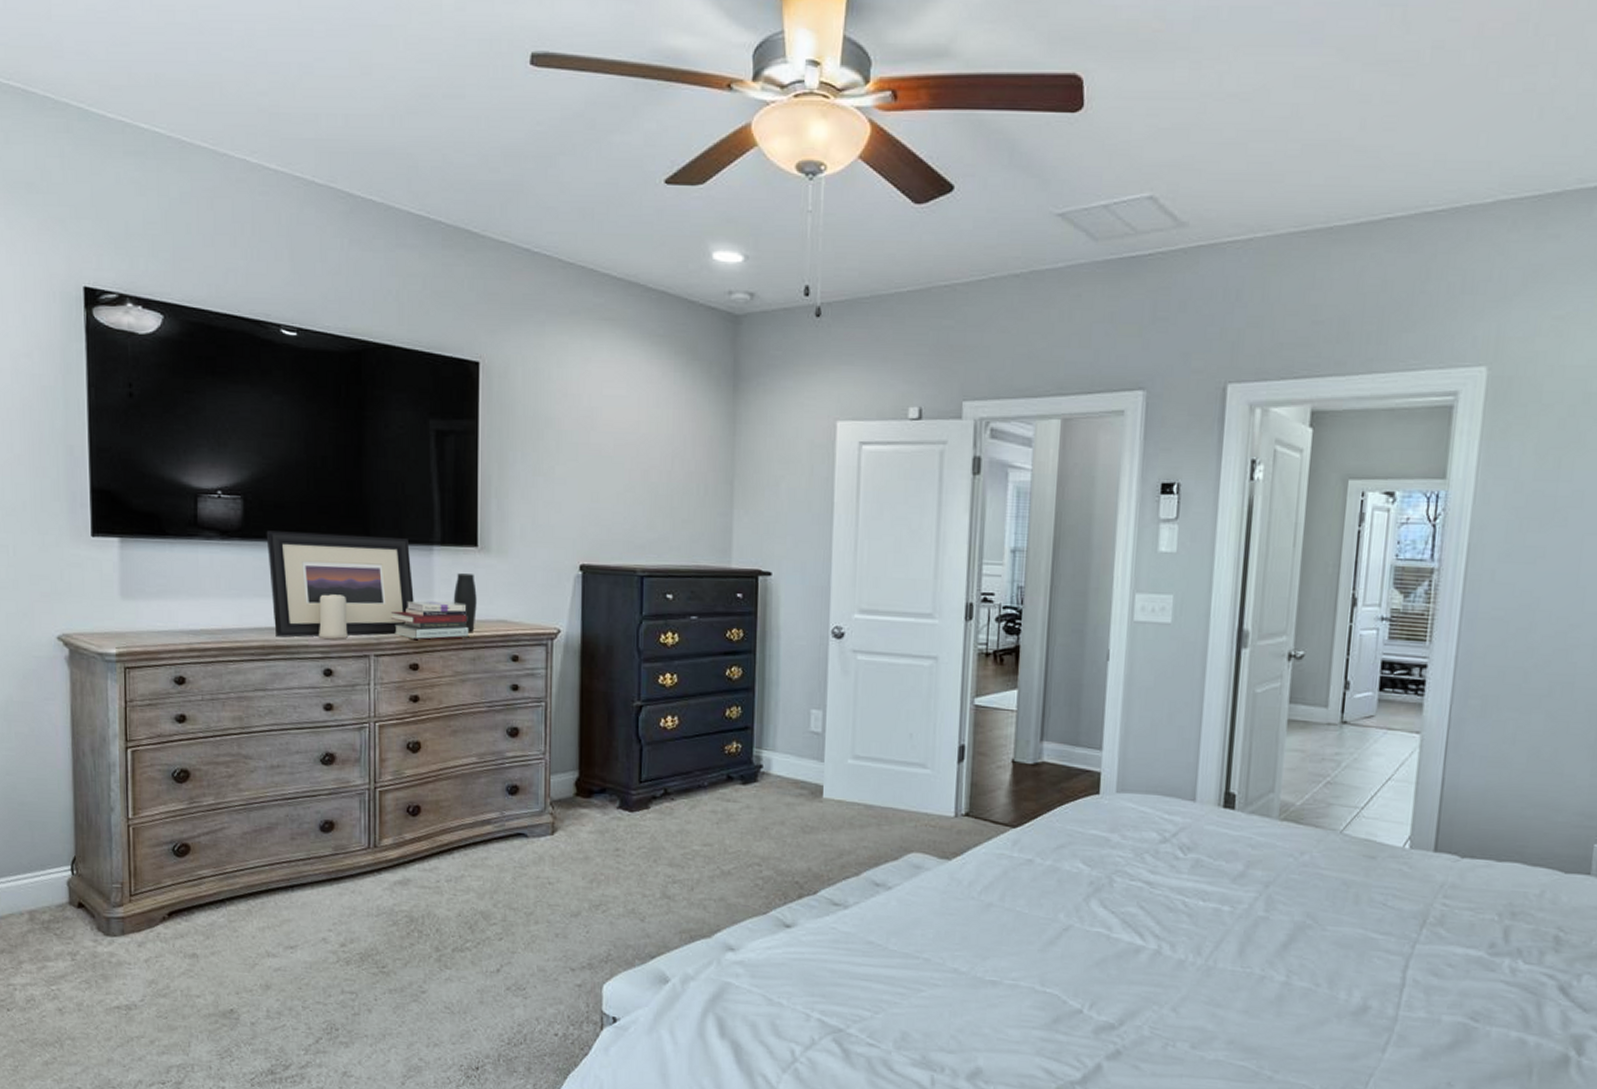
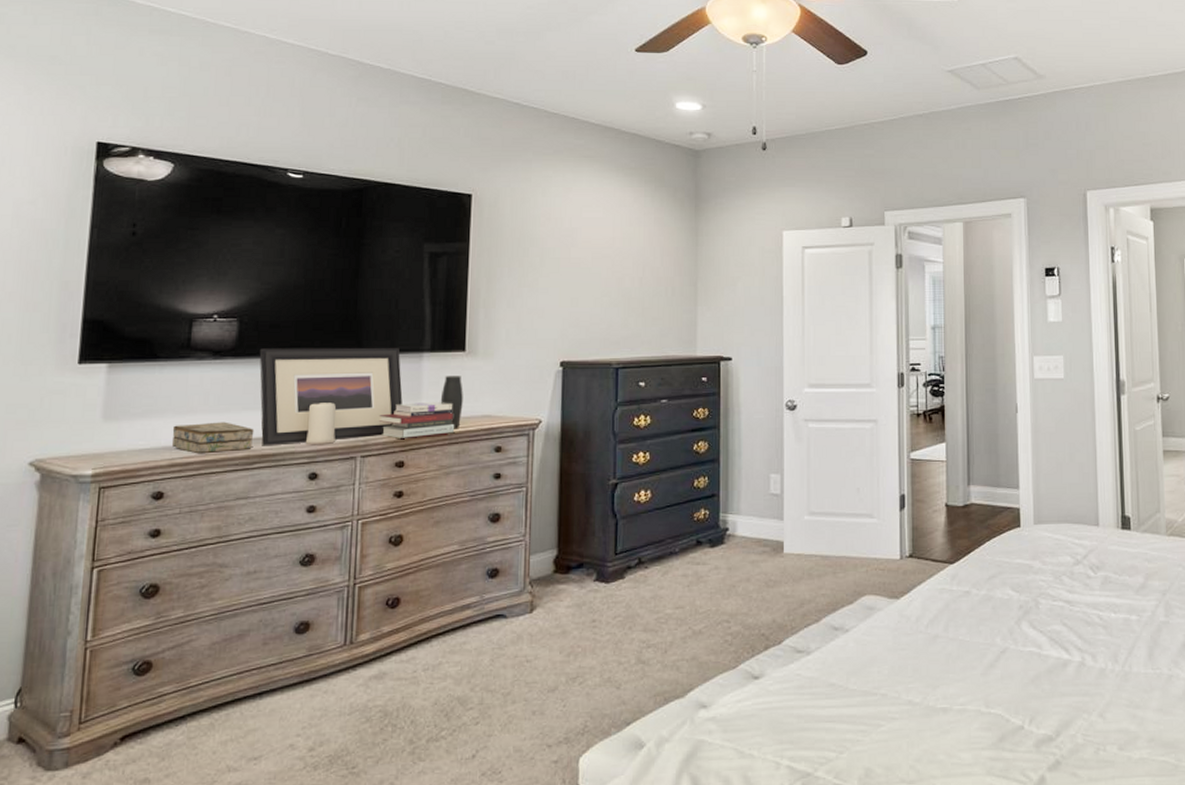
decorative box: none [188,607,267,641] -> present [172,422,254,454]

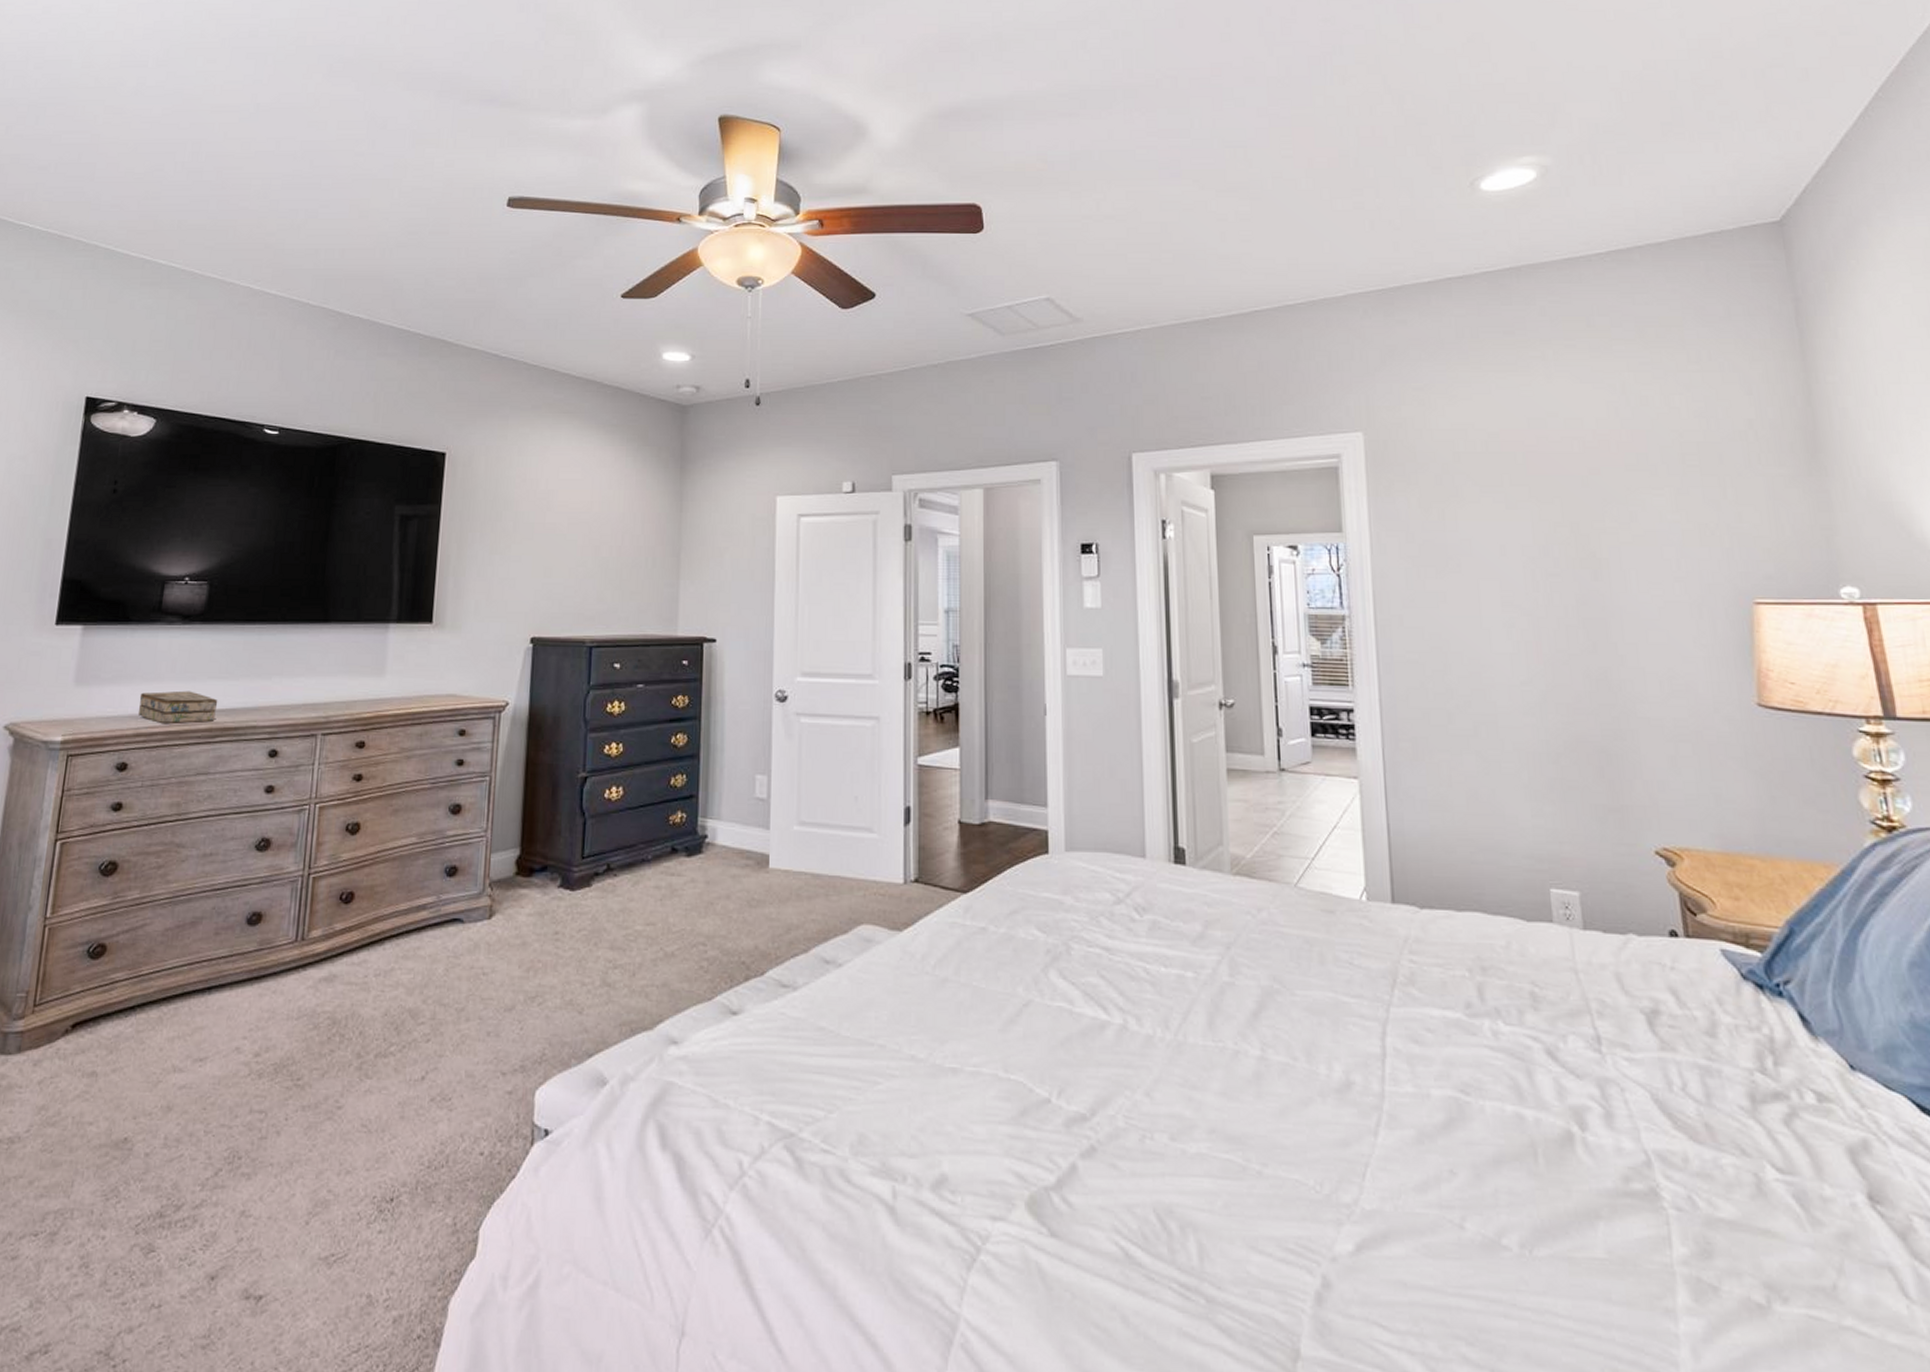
picture frame: present [259,347,403,446] -> none [224,614,367,719]
candle: present [305,403,336,445] -> none [267,674,299,720]
books: present [380,401,455,440] -> none [342,676,419,718]
vase: present [440,376,463,429] -> none [404,650,429,709]

